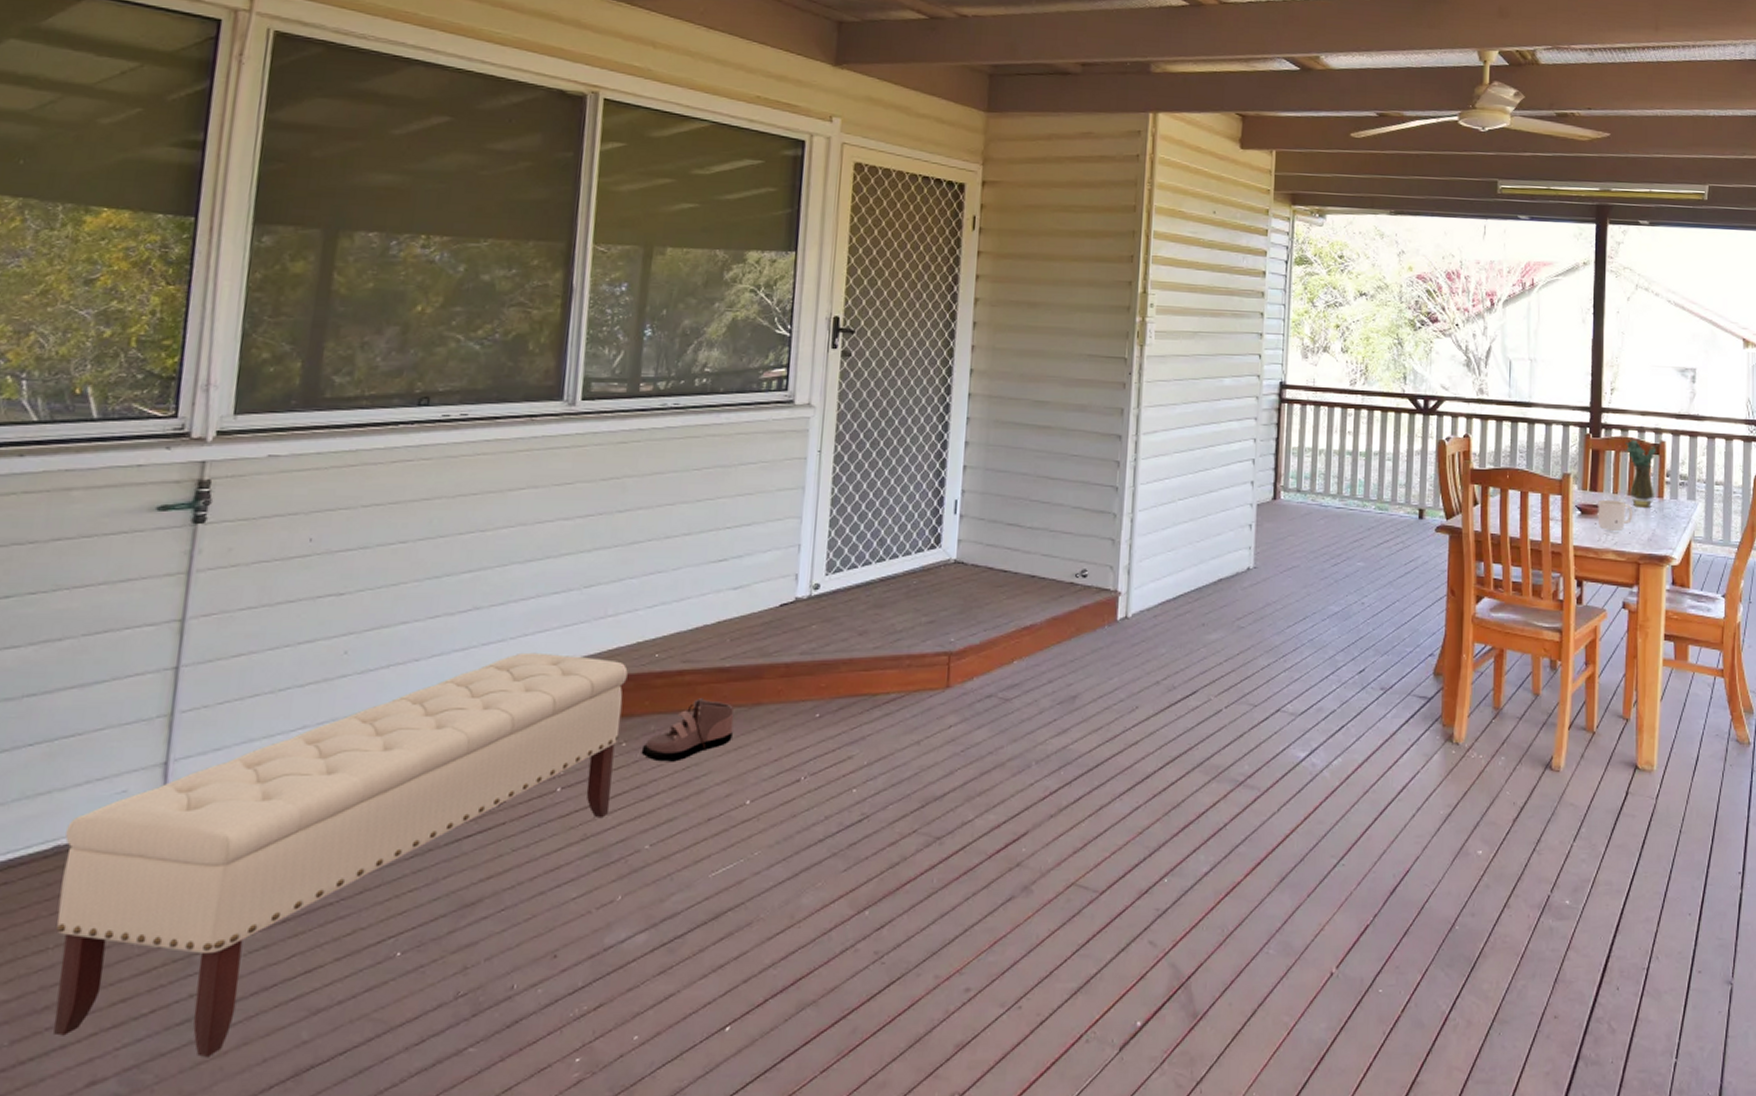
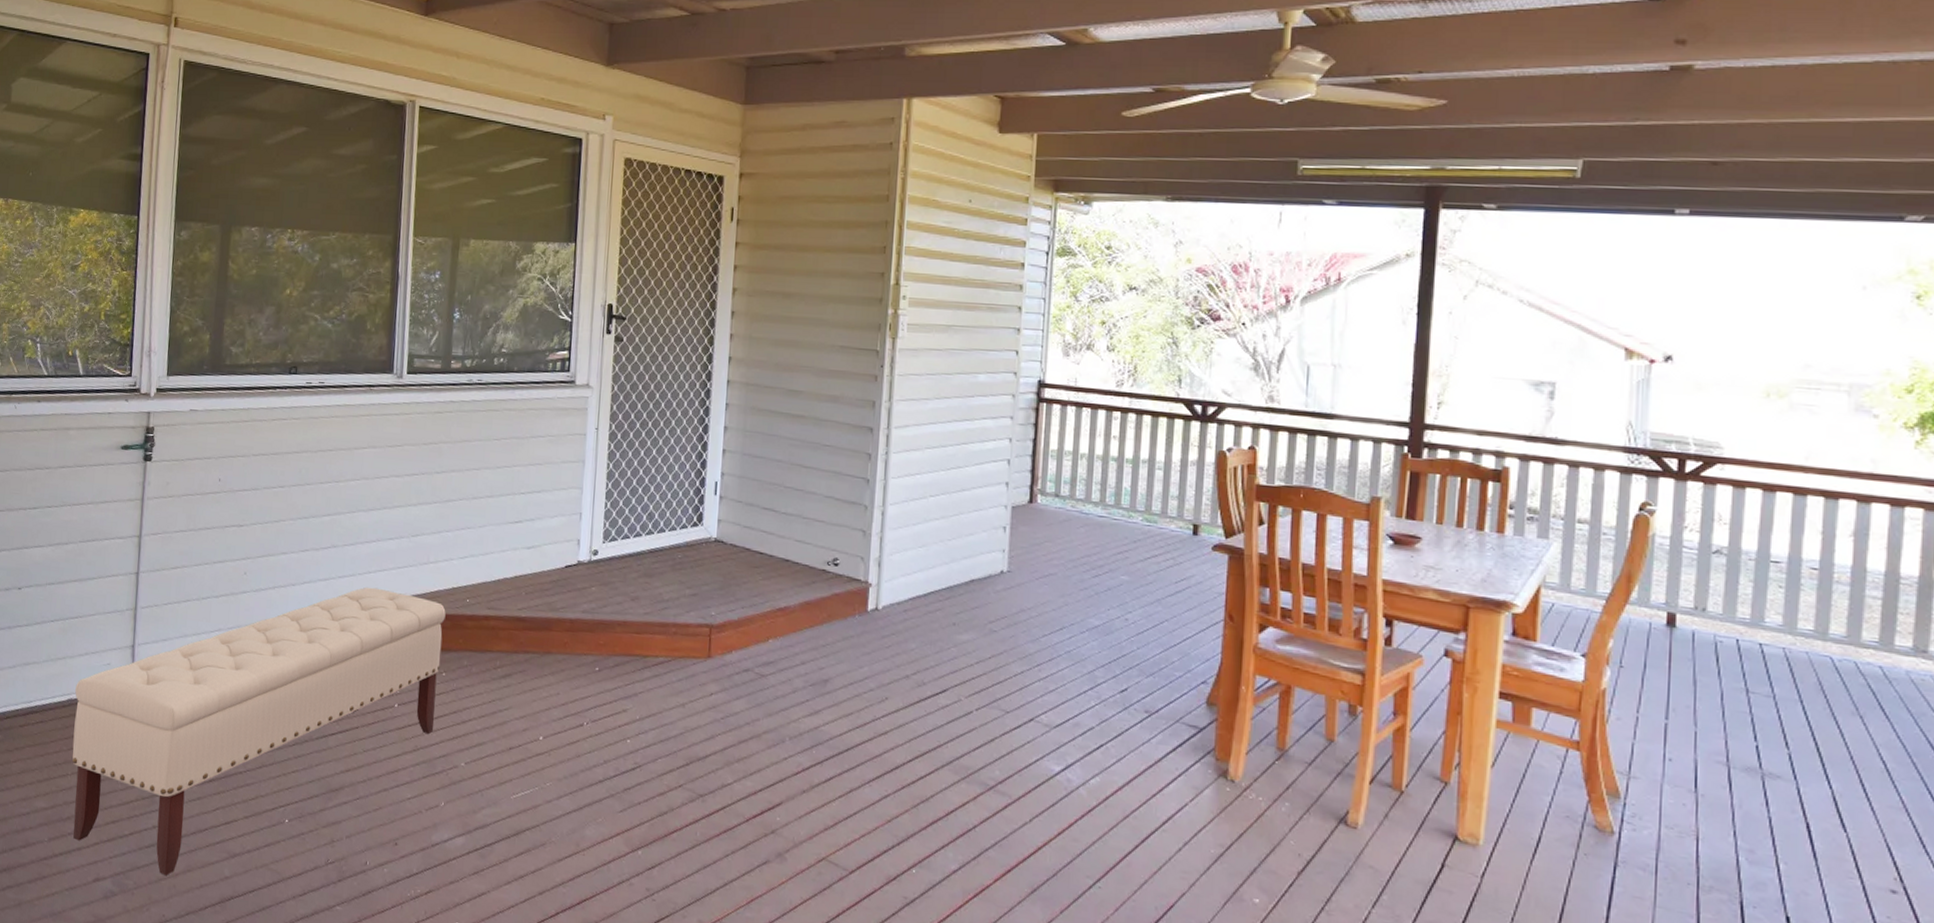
boot: present [641,698,734,762] -> none [457,642,529,695]
mug: present [1598,499,1633,531] -> none [1415,529,1463,567]
vase: present [1625,436,1656,509] -> none [1454,458,1496,545]

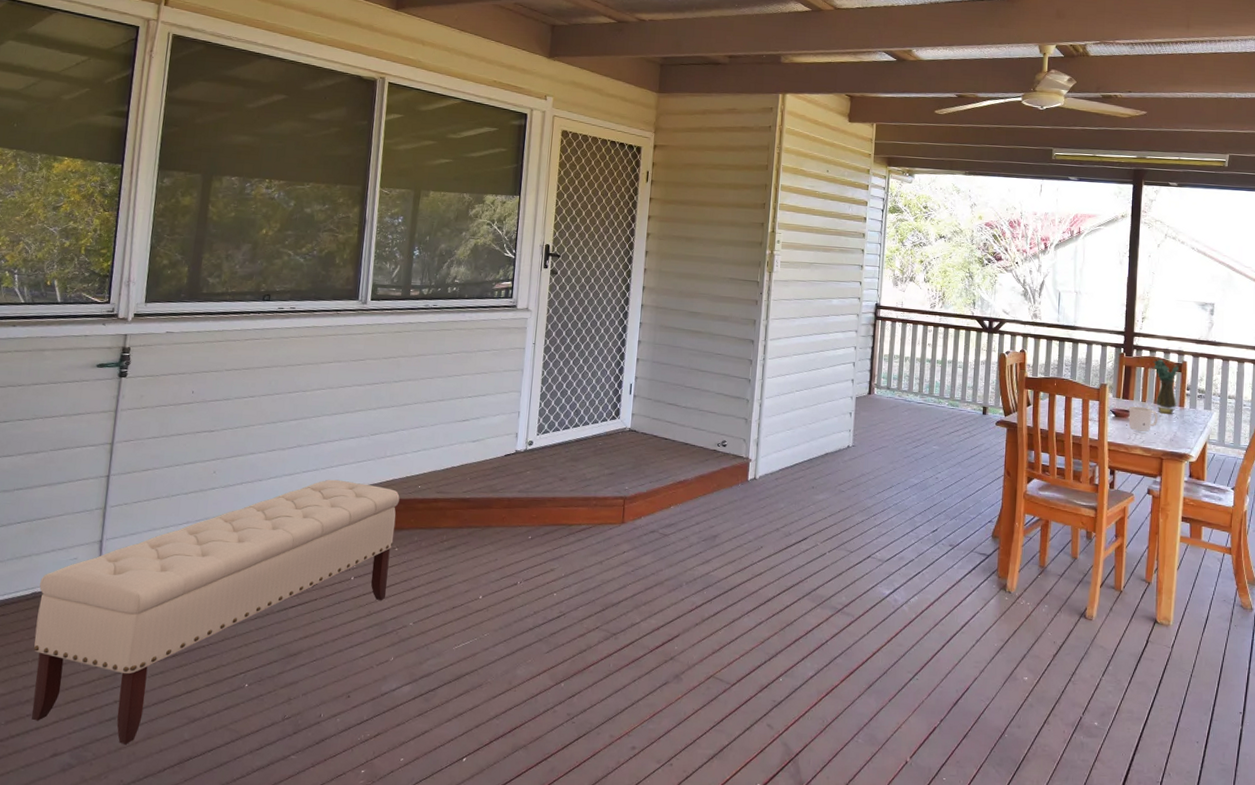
mug: none [1415,529,1463,567] -> present [1128,406,1158,432]
vase: none [1454,458,1496,545] -> present [1152,356,1179,415]

